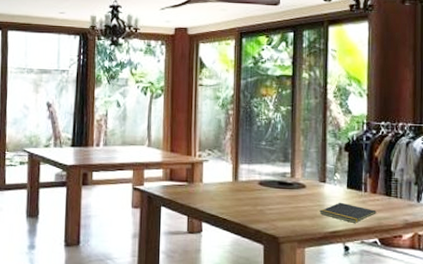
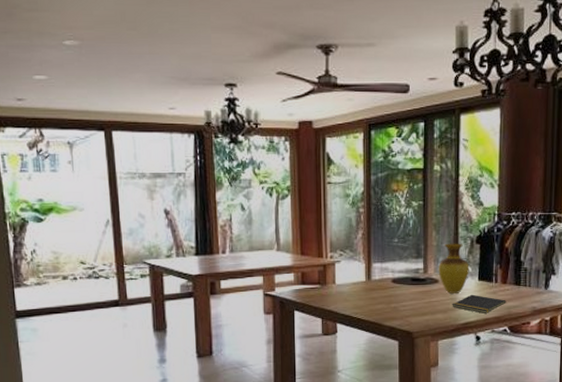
vase: none [306,149,338,200] -> present [438,243,470,294]

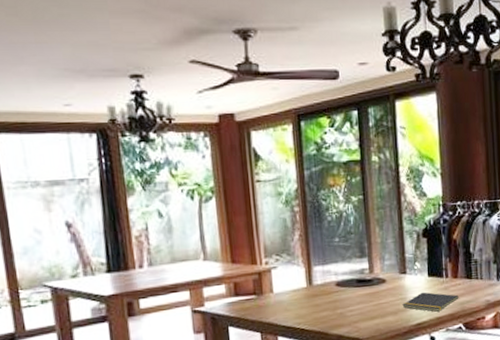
vase: present [438,243,470,294] -> none [384,238,418,293]

